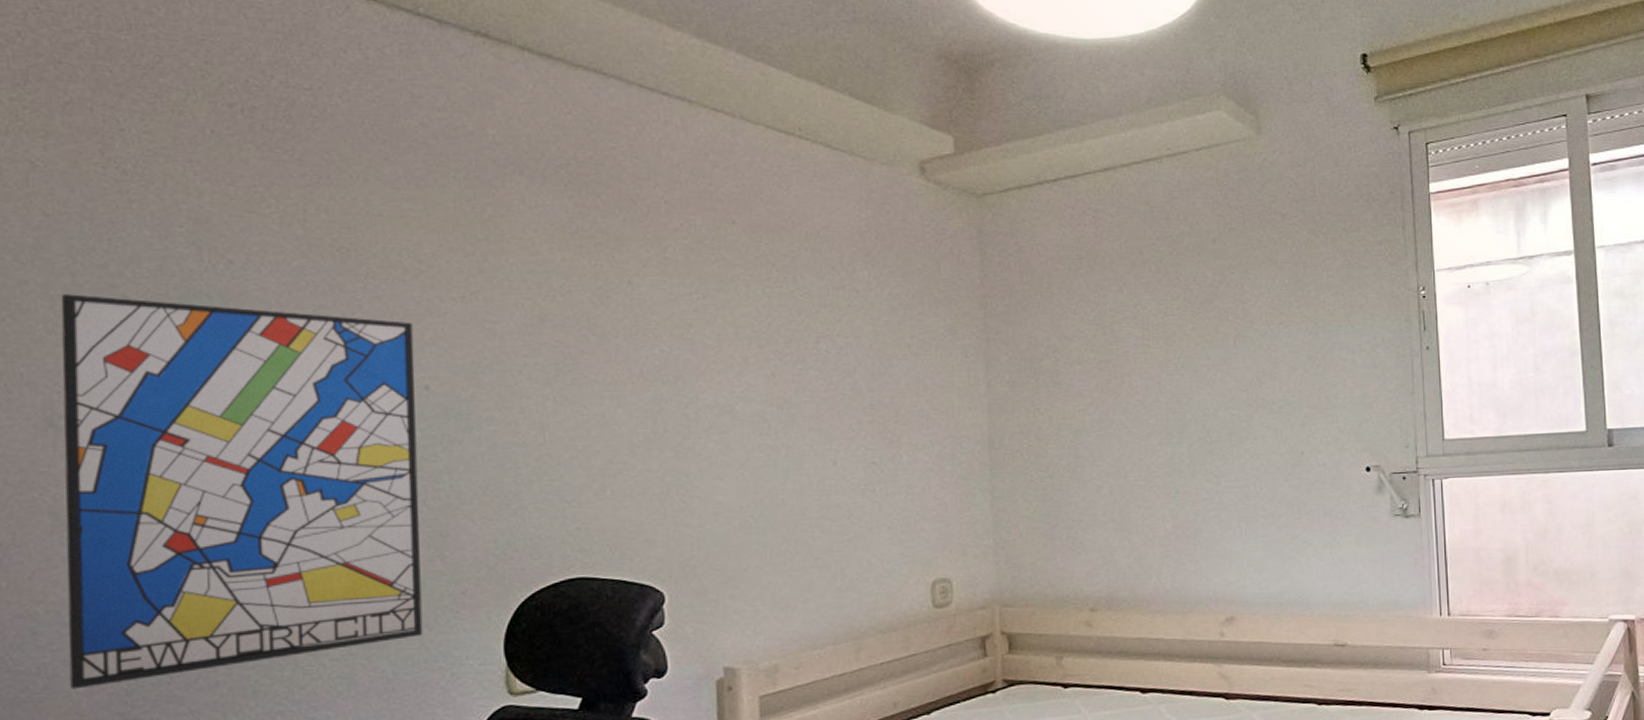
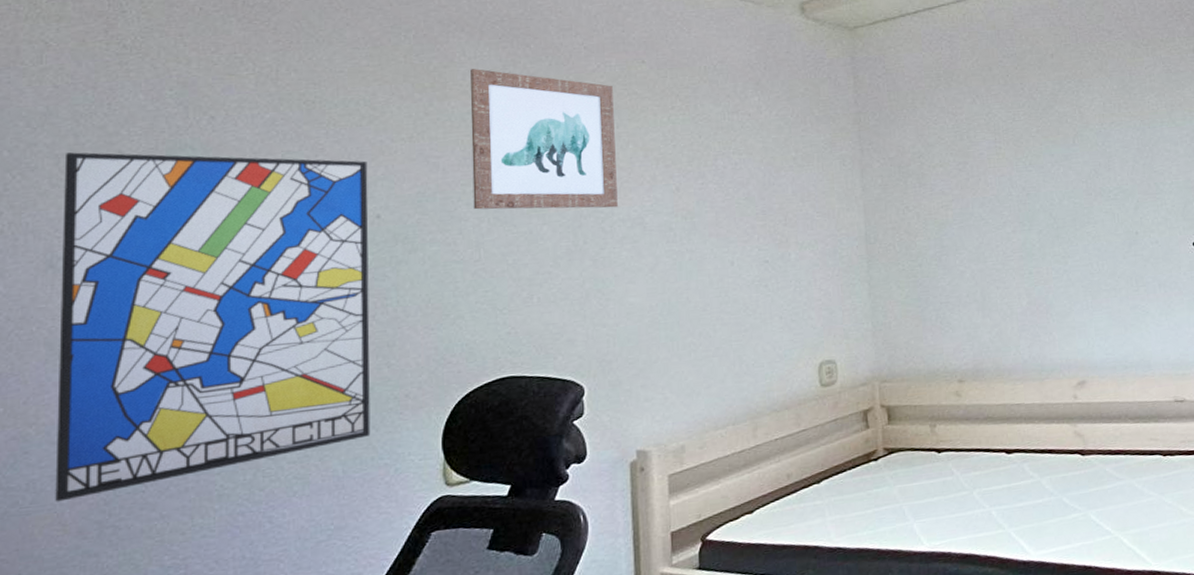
wall art: none [531,220,704,392] -> present [470,69,618,210]

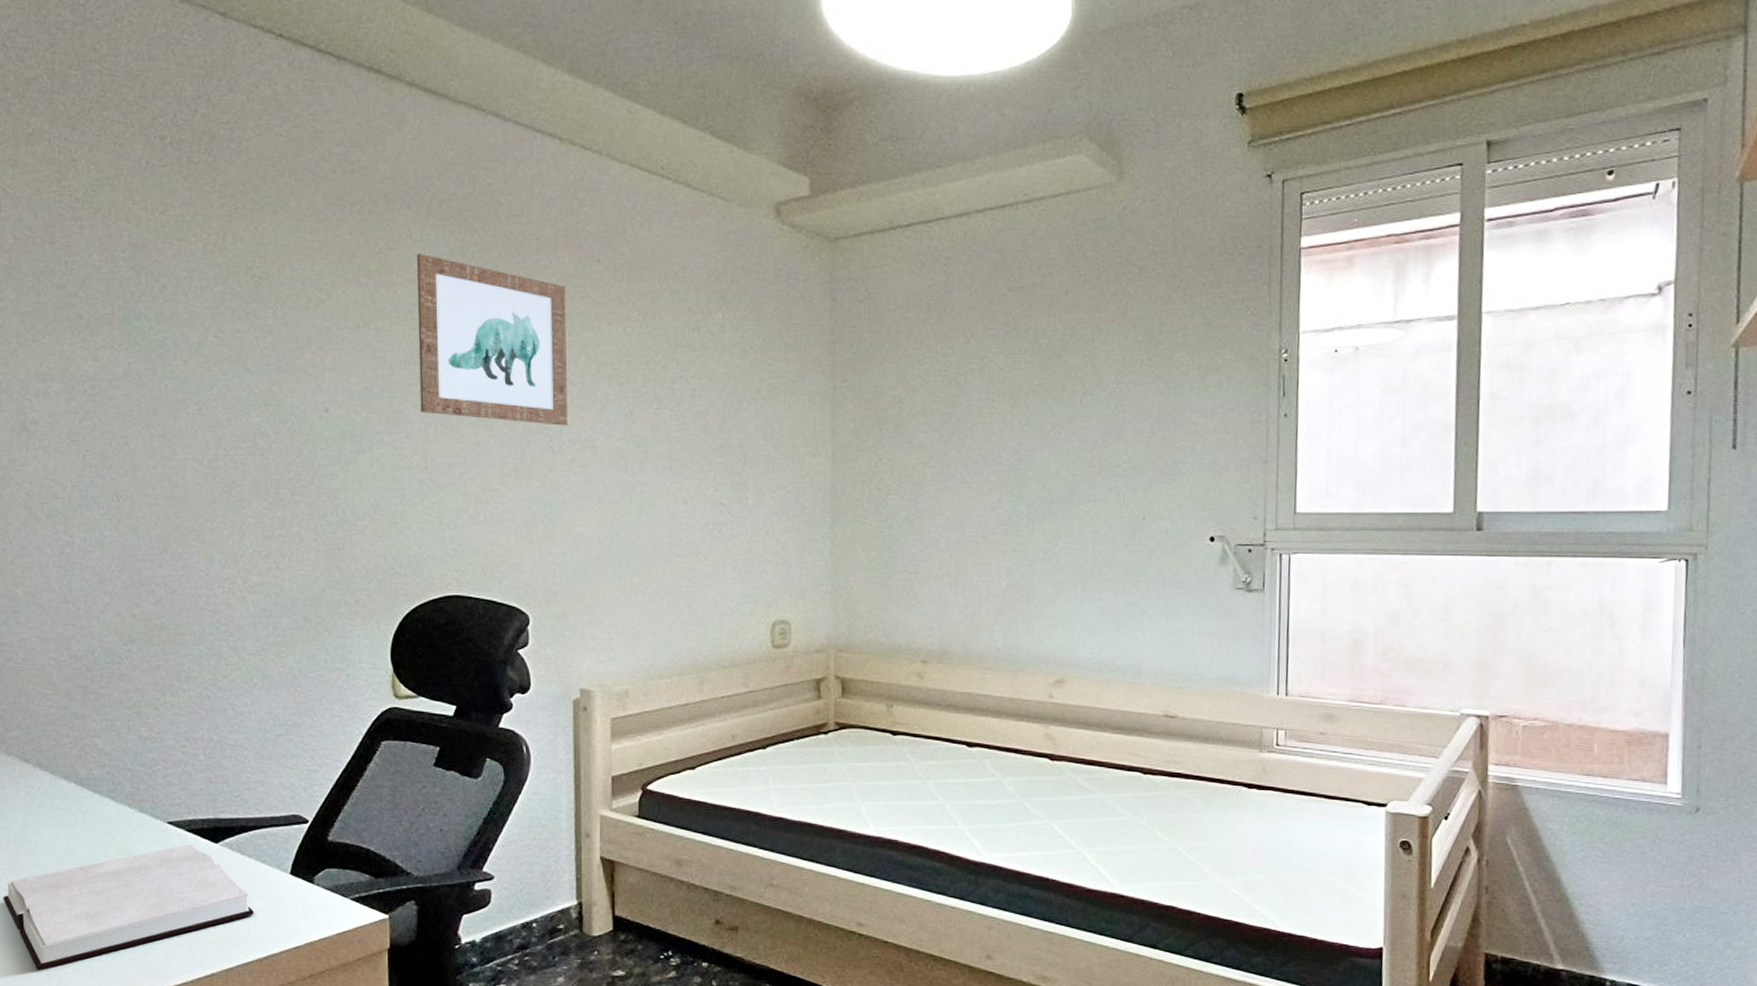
wall art: present [55,152,371,502] -> none [29,311,323,662]

